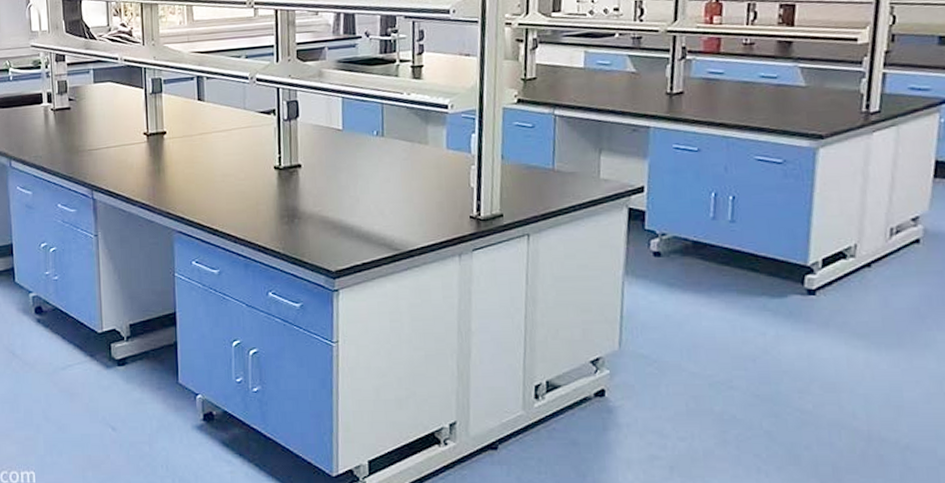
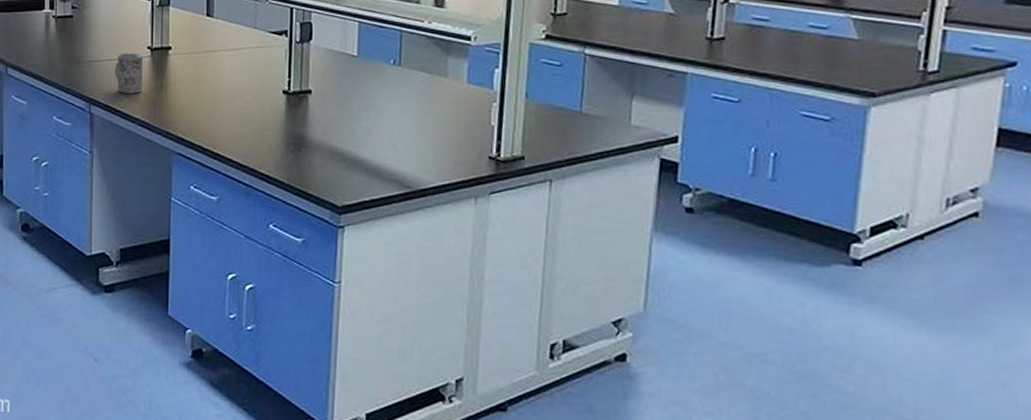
mug: none [113,139,141,178] -> present [114,53,143,93]

